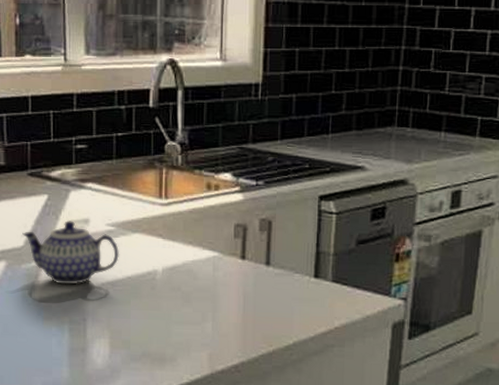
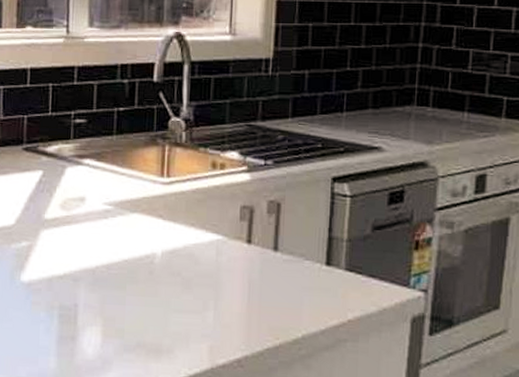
teapot: present [22,221,120,285] -> none [14,198,117,267]

